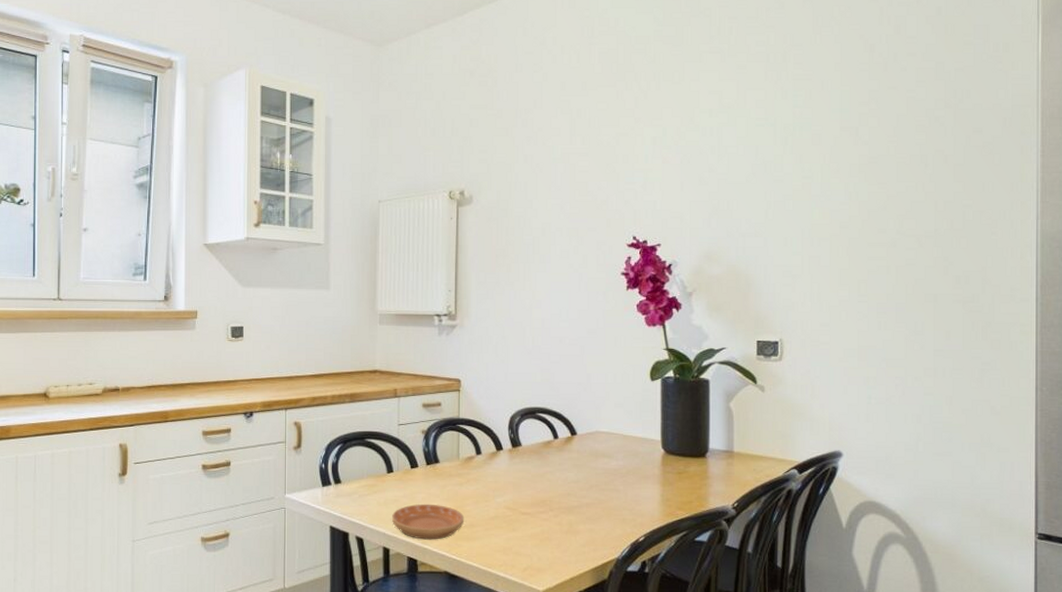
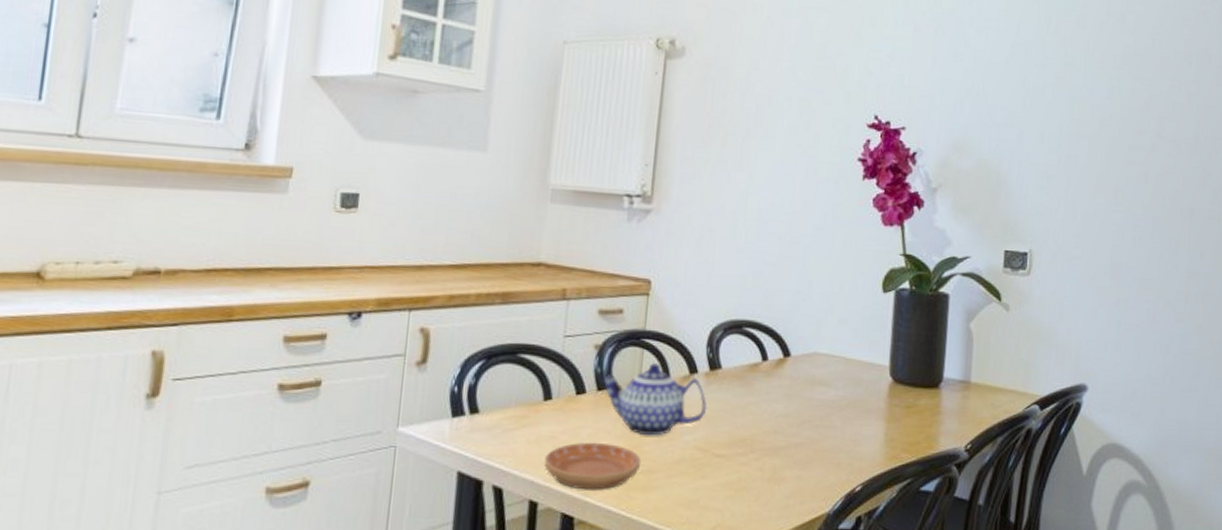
teapot: none [430,443,513,499] -> present [603,363,708,436]

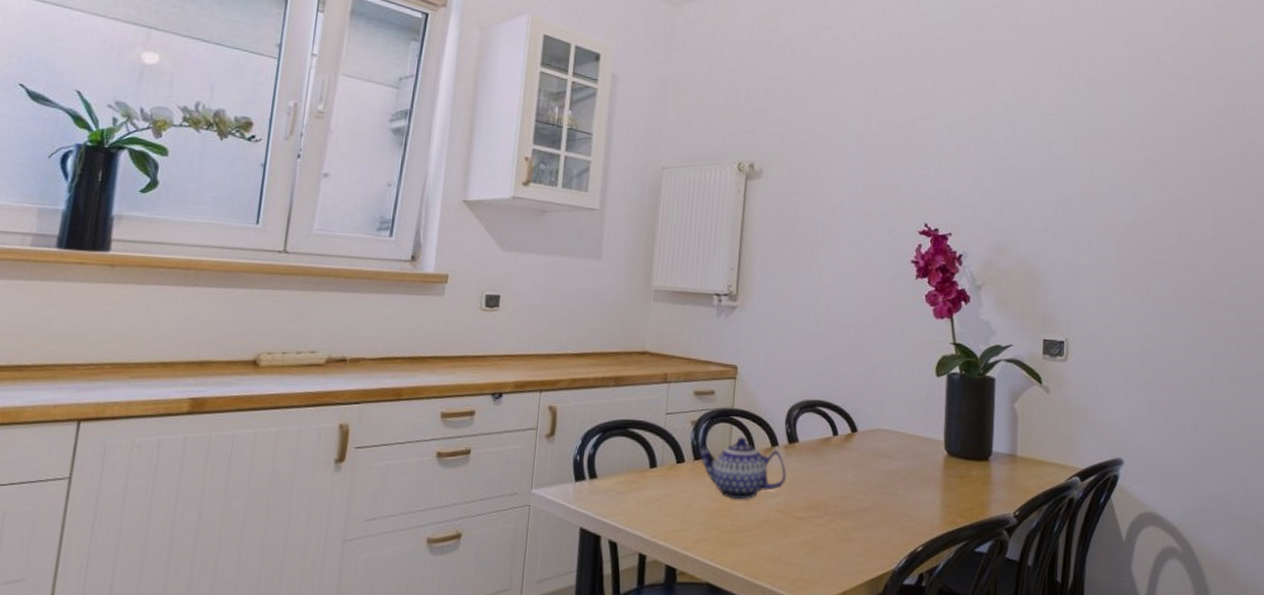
saucer: present [544,442,642,490] -> none [651,504,732,546]

